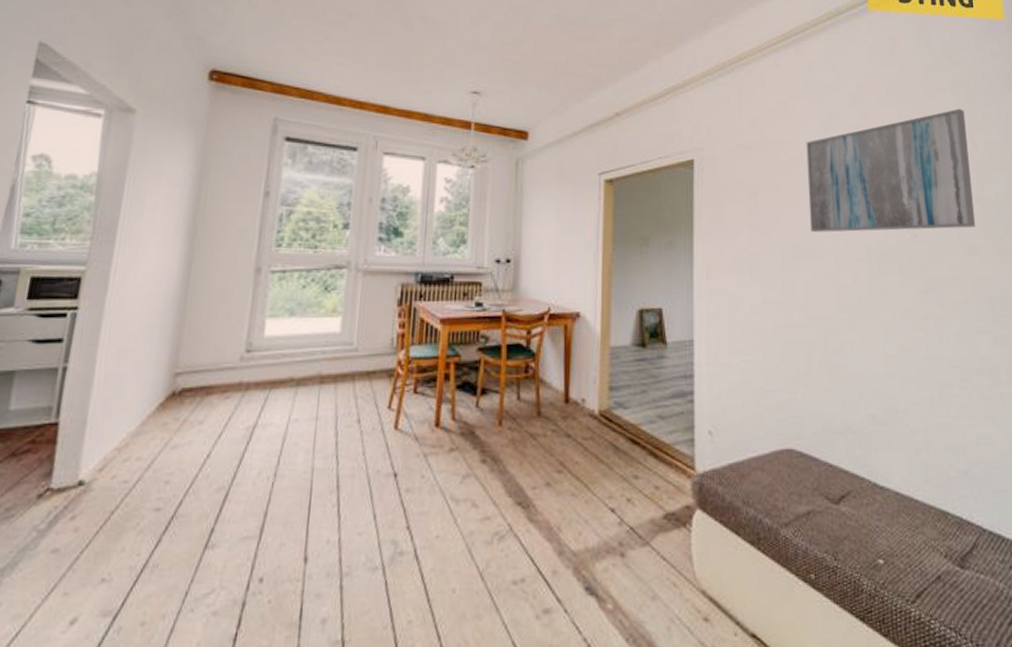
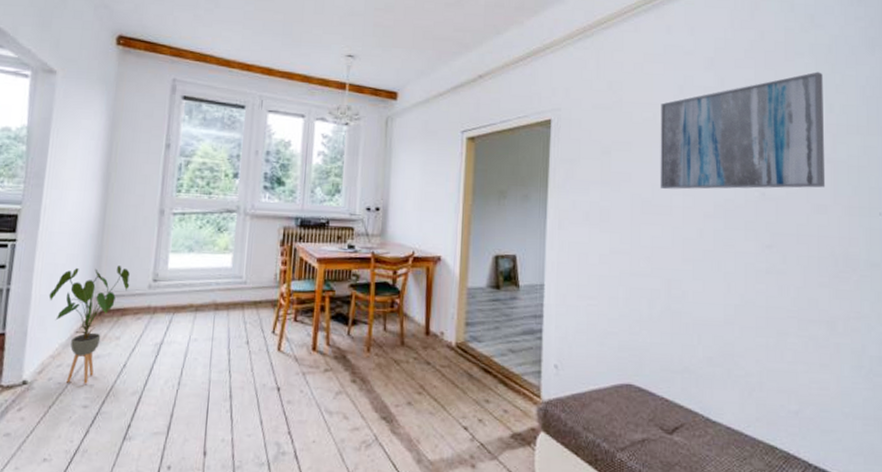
house plant: none [116,335,218,481] -> present [48,265,130,384]

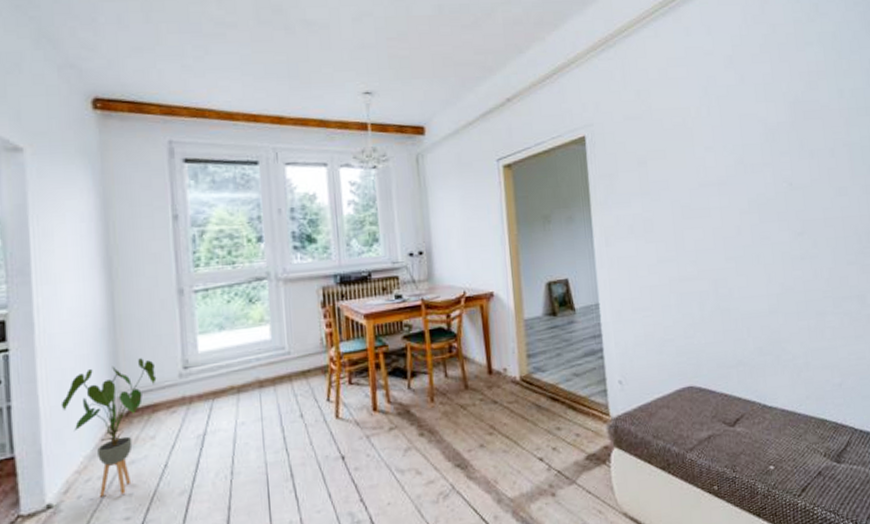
wall art: present [660,71,826,190] -> none [688,59,844,192]

